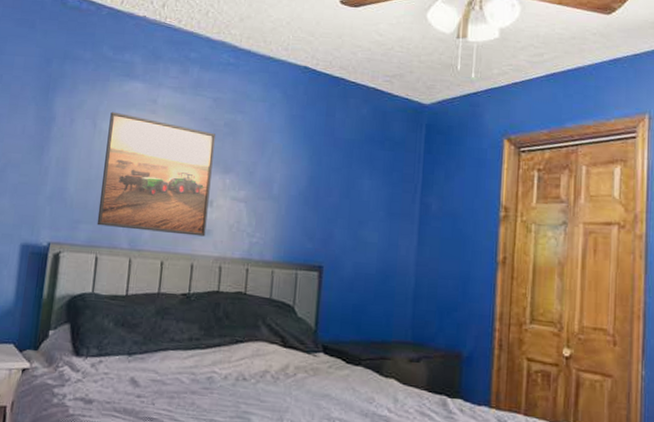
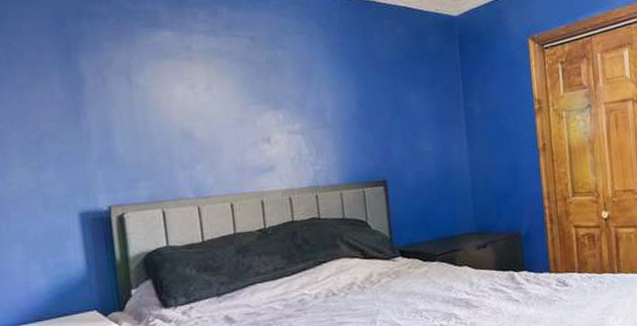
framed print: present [96,111,215,237] -> none [144,64,270,181]

